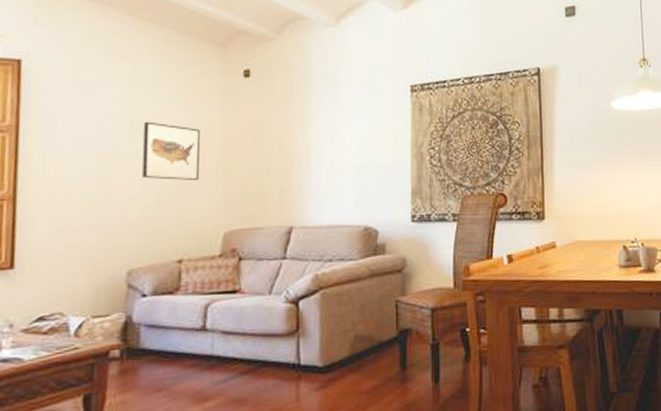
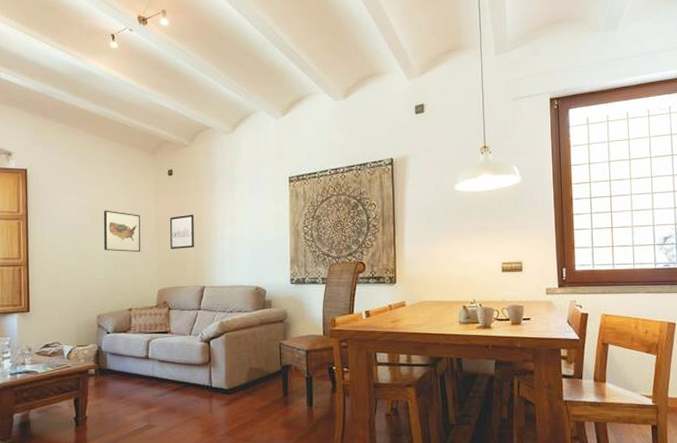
wall art: none [244,129,279,178] -> present [170,214,194,250]

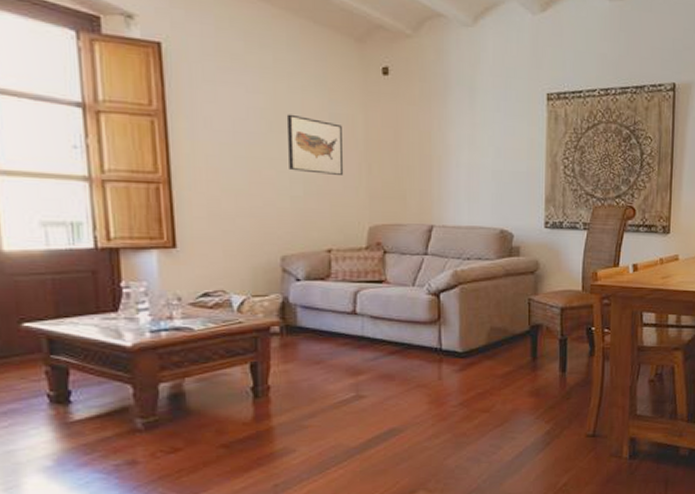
wall art: present [170,214,194,250] -> none [386,130,419,176]

